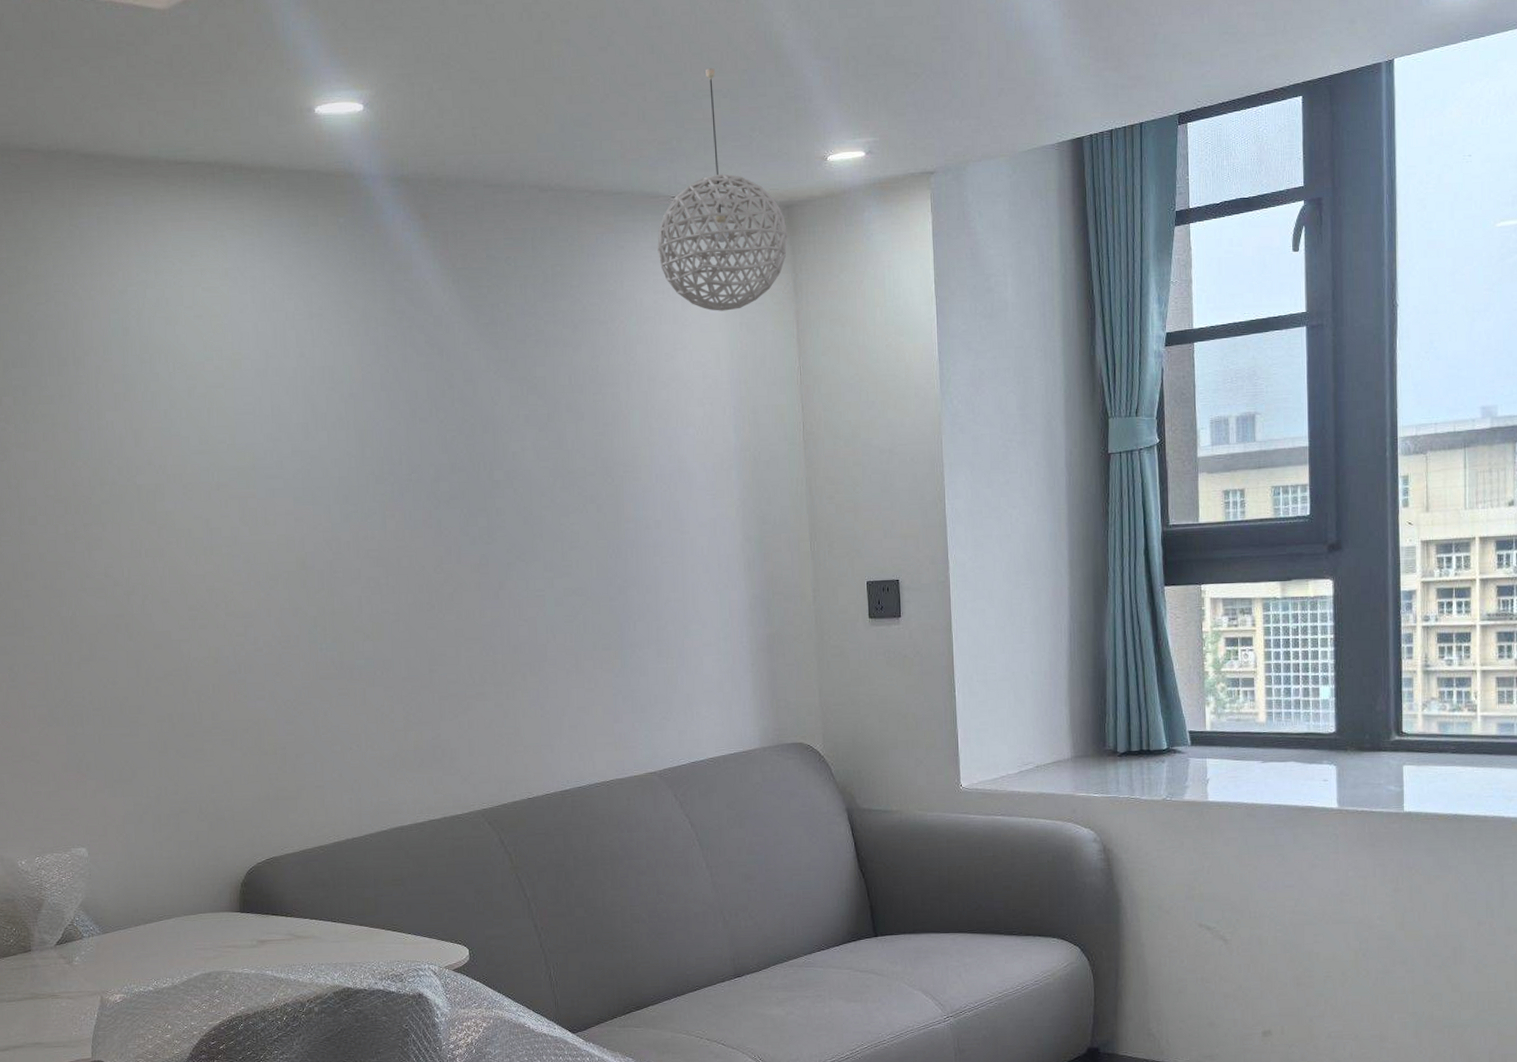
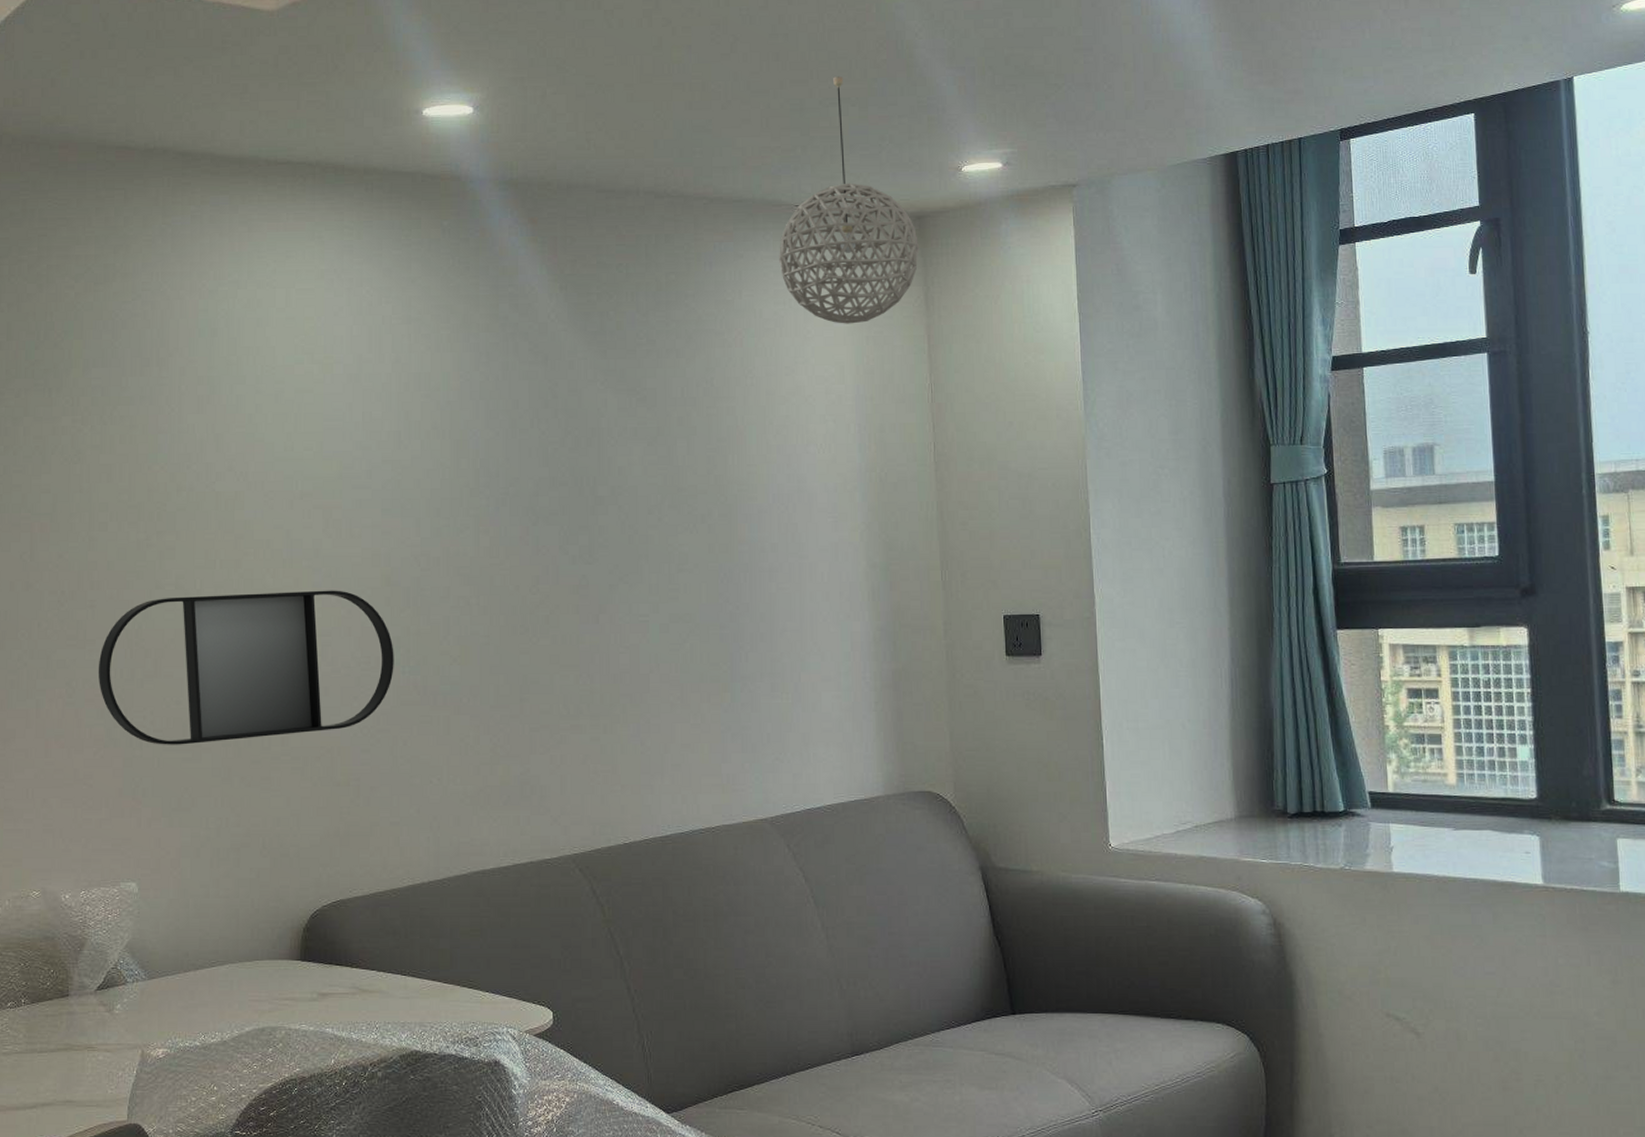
home mirror: none [37,574,312,723] -> present [98,590,394,745]

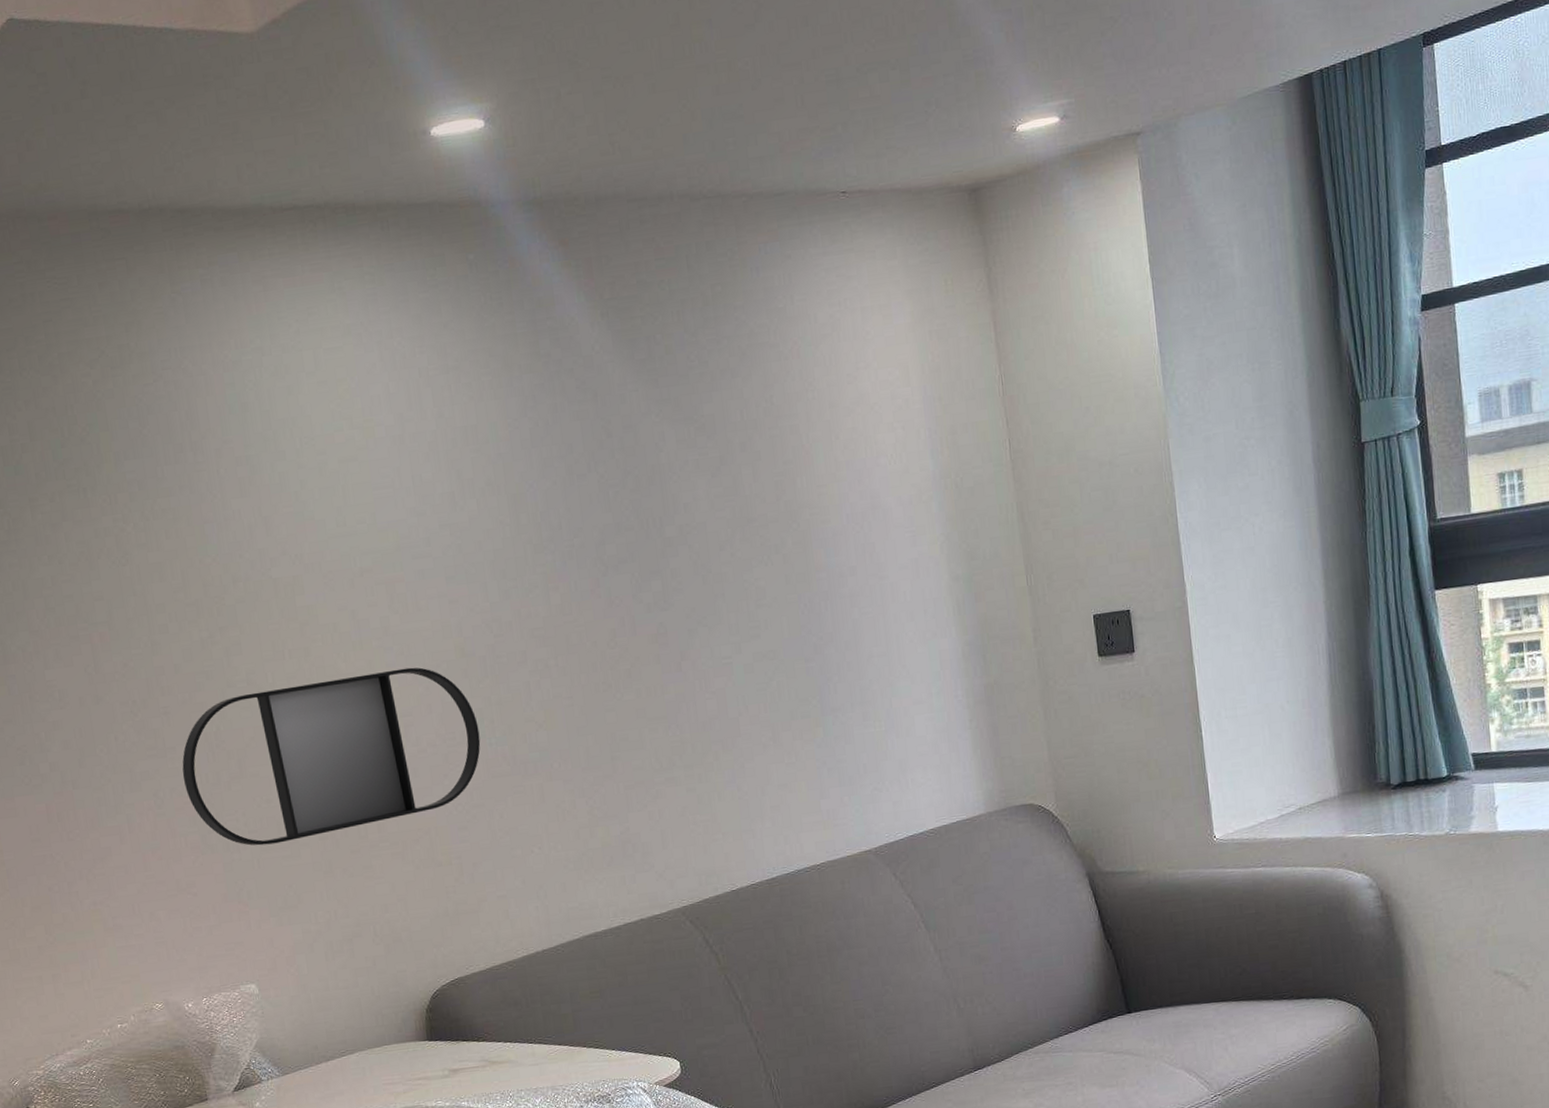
pendant light: present [779,75,920,324] -> none [828,35,978,320]

